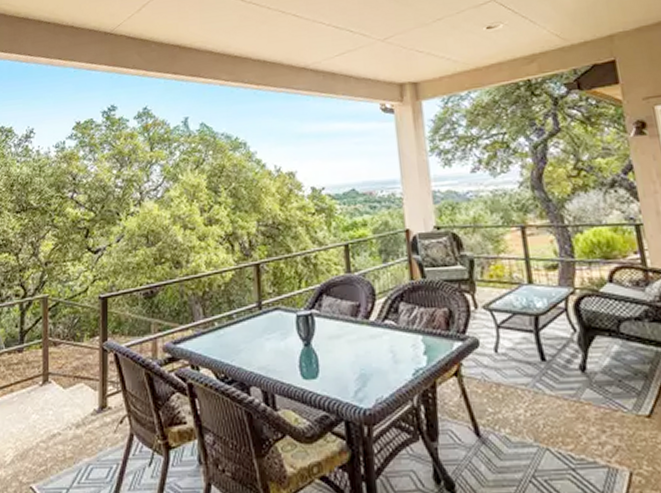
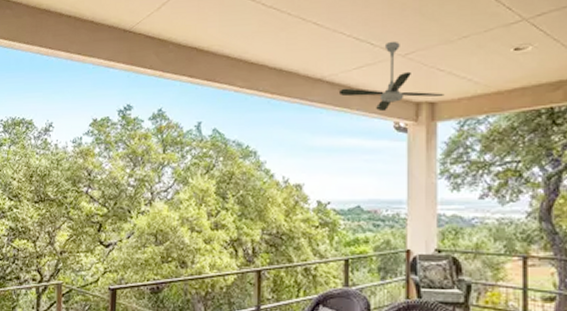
ceiling fan: none [324,27,426,95] -> present [340,41,445,112]

